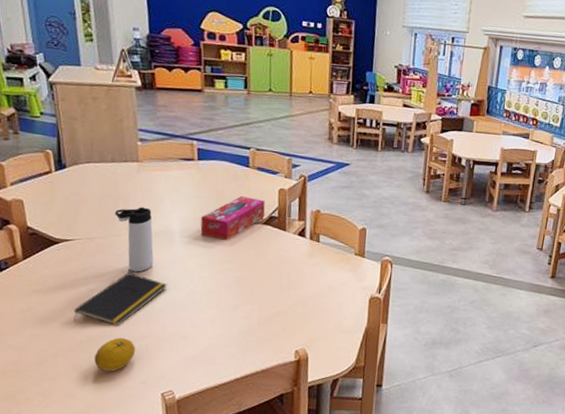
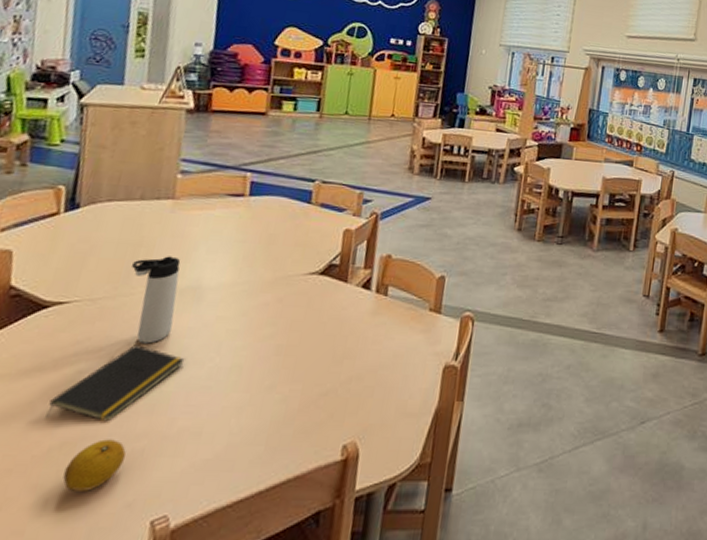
tissue box: present [200,196,265,240] -> none [239,239,326,297]

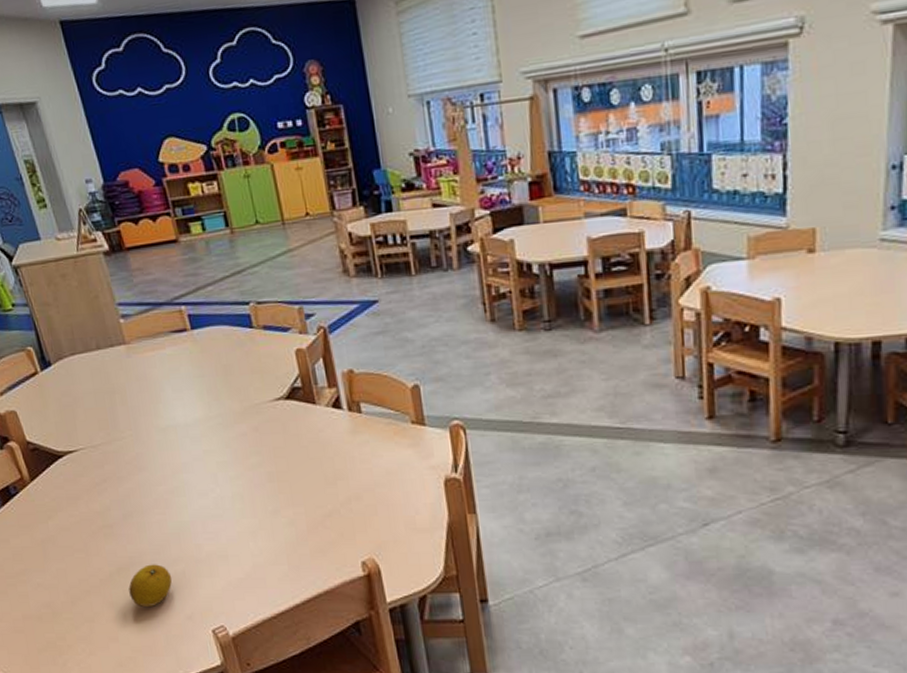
notepad: present [46,345,185,422] -> none [95,482,191,550]
thermos bottle: present [132,256,181,344] -> none [114,399,168,481]

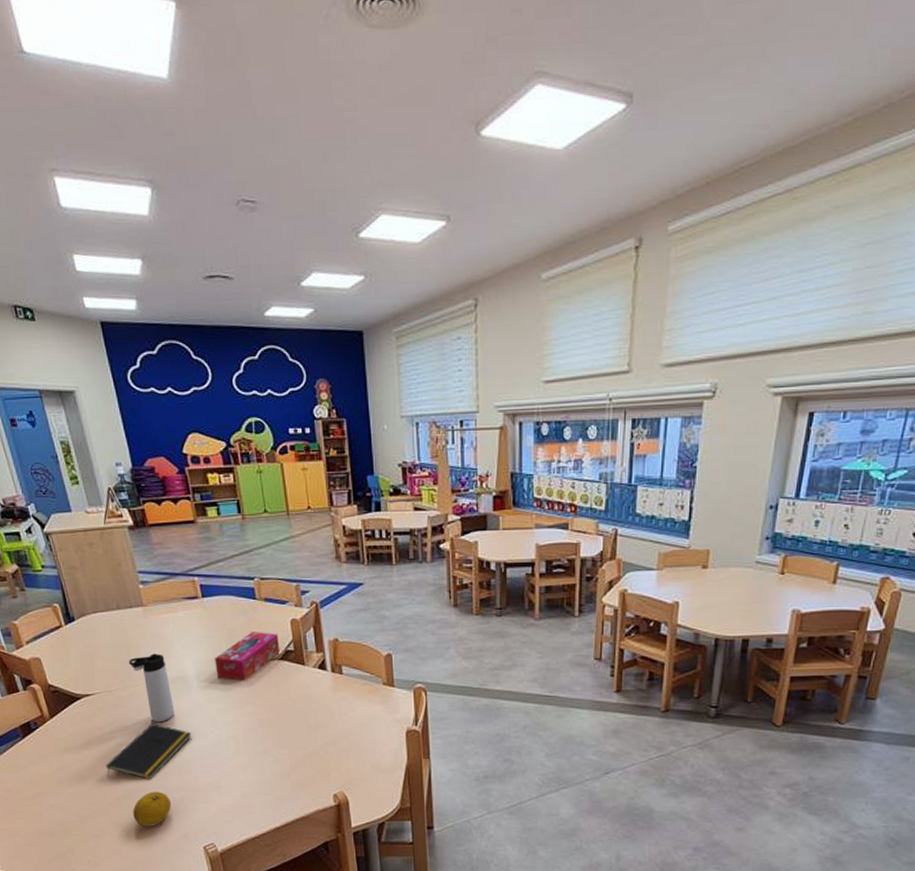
notepad: none [95,482,191,550] -> present [106,723,192,780]
thermos bottle: none [114,399,168,481] -> present [129,654,174,722]
tissue box: none [210,366,286,427] -> present [215,632,281,681]

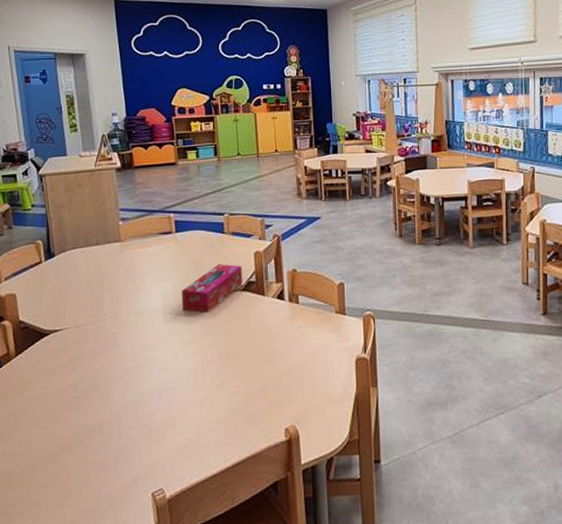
notepad: present [106,723,192,780] -> none [63,359,153,419]
thermos bottle: present [129,654,174,722] -> none [101,287,138,357]
fruit: present [133,791,171,826] -> none [84,432,124,472]

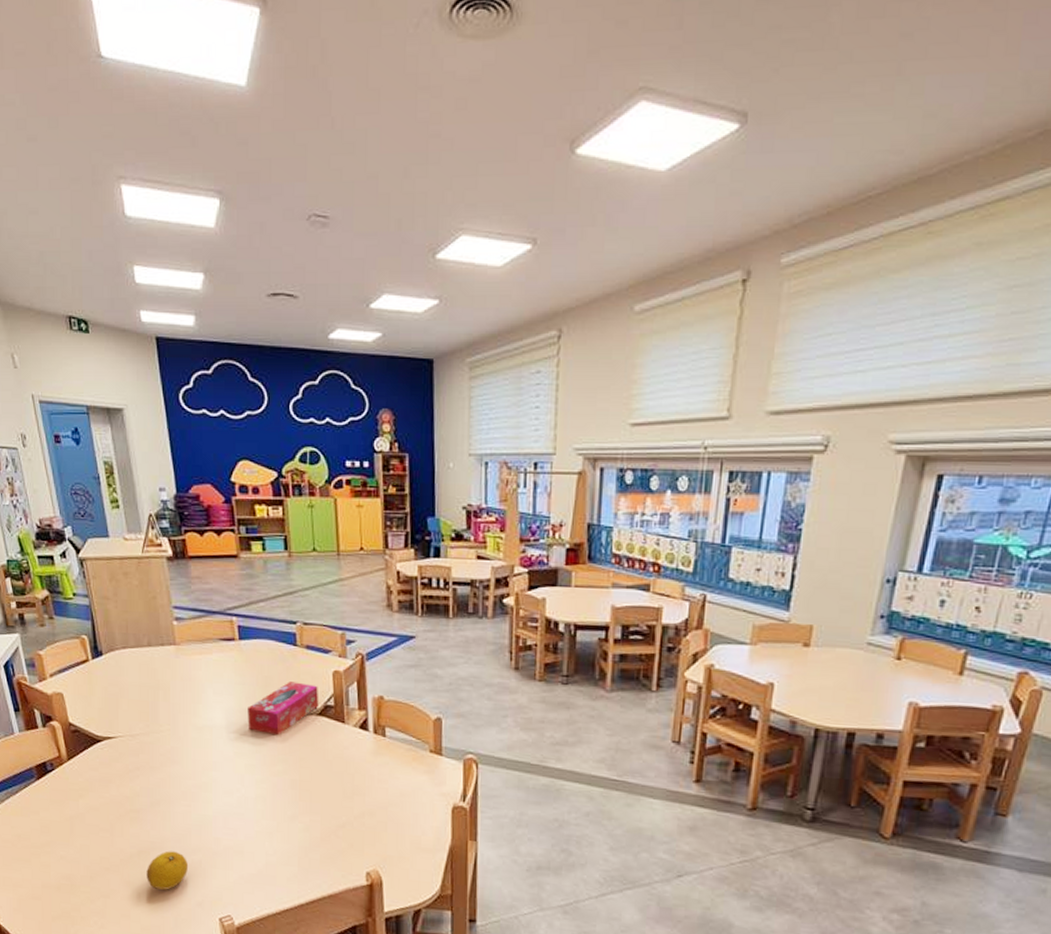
fruit: none [84,432,124,472] -> present [146,851,188,890]

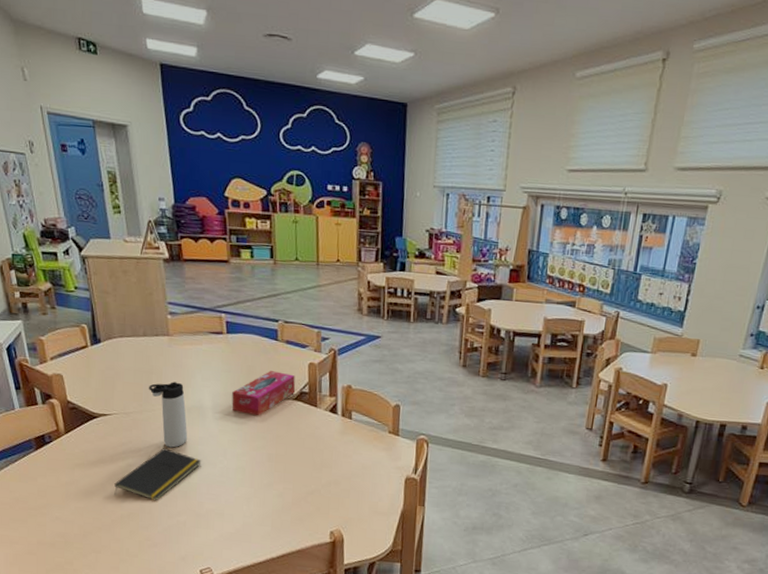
notepad: none [122,775,216,837] -> present [114,448,202,501]
fruit: present [146,851,188,890] -> none [135,513,173,546]
thermos bottle: none [156,697,199,775] -> present [149,381,187,448]

